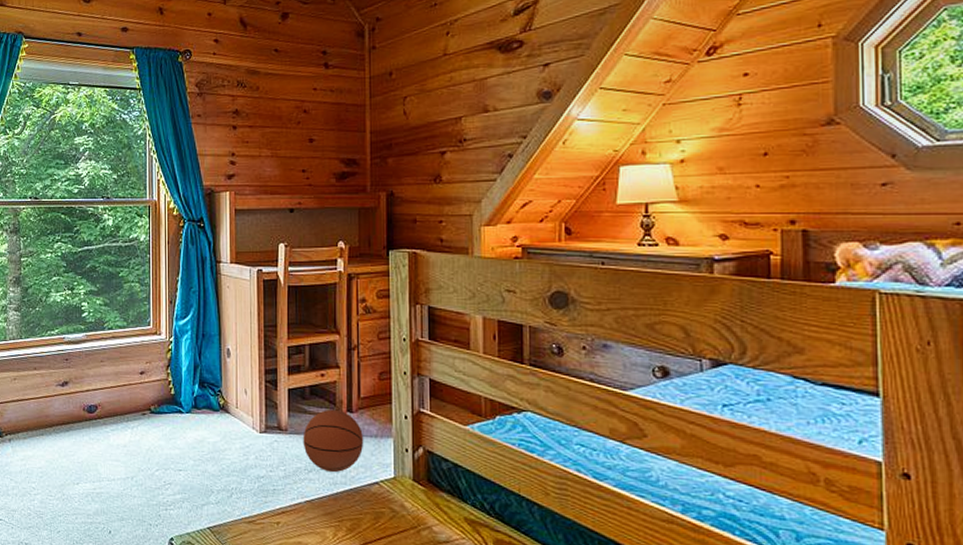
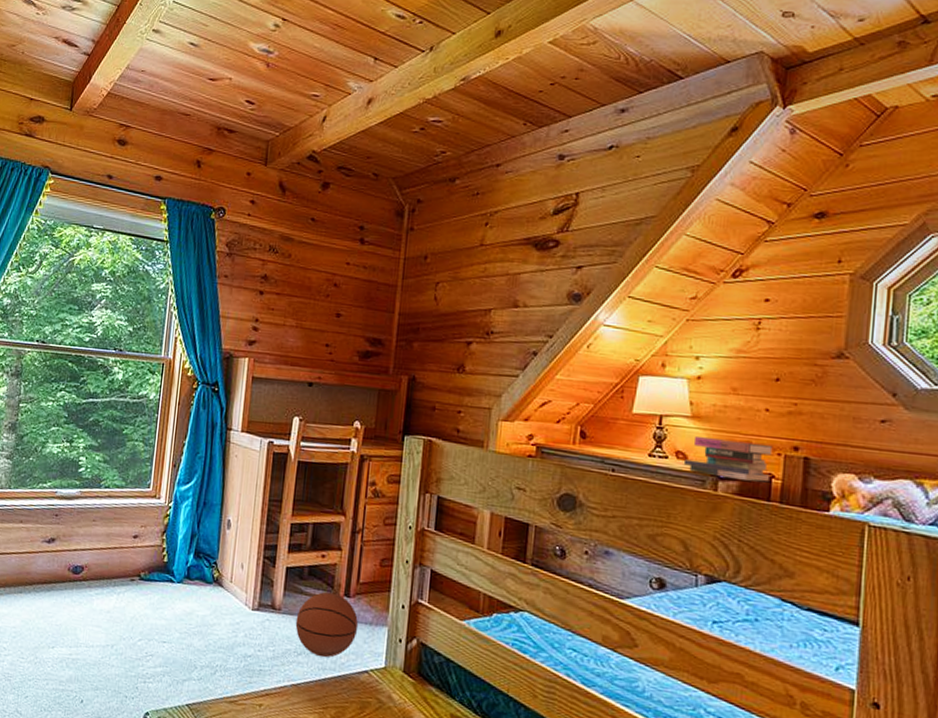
books: none [675,219,768,260] -> present [683,437,773,482]

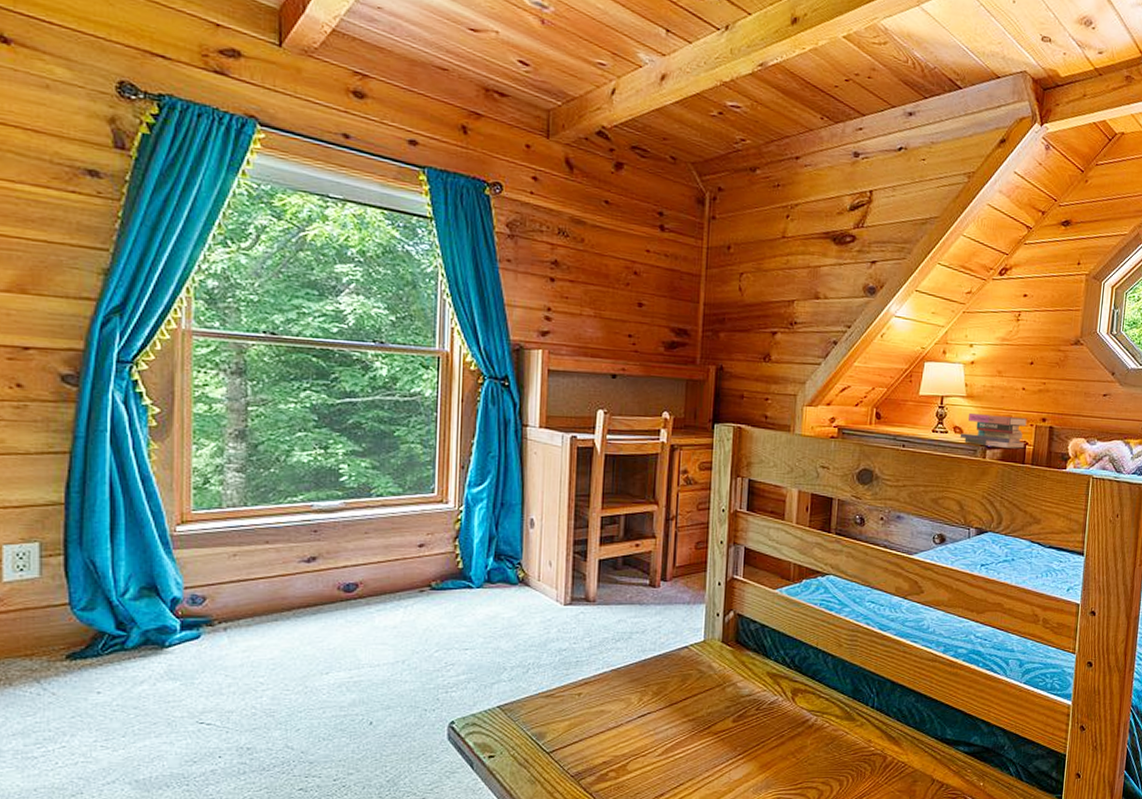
basketball: present [295,591,359,658] -> none [611,578,677,640]

